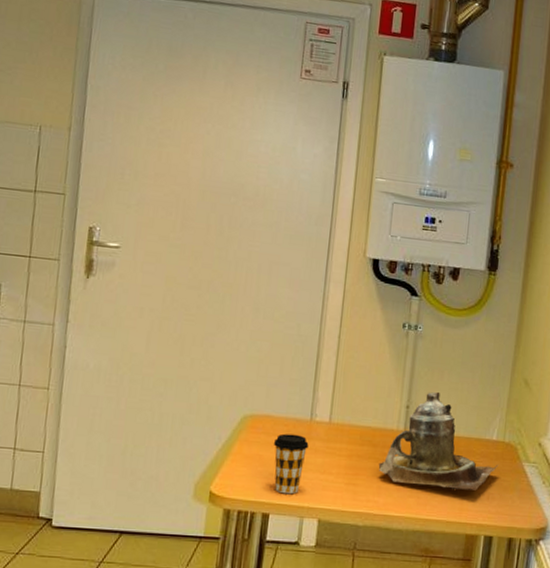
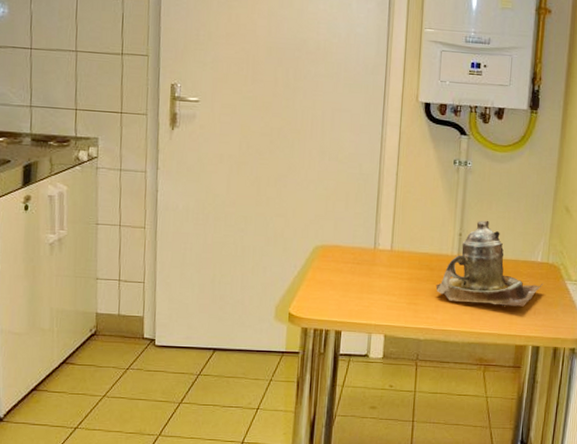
coffee cup: present [273,433,309,495] -> none [342,261,374,314]

